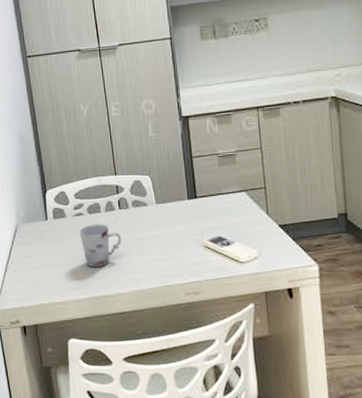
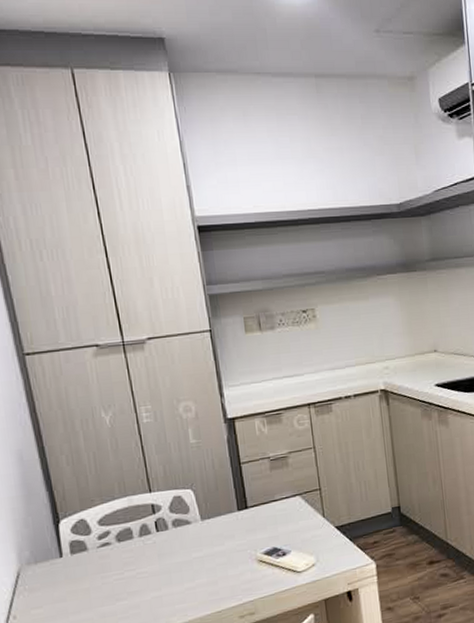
cup: present [79,224,121,268] -> none [106,552,161,606]

